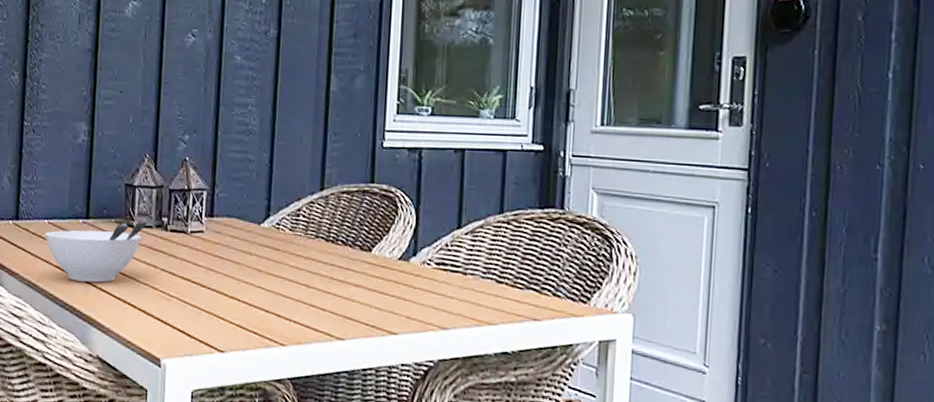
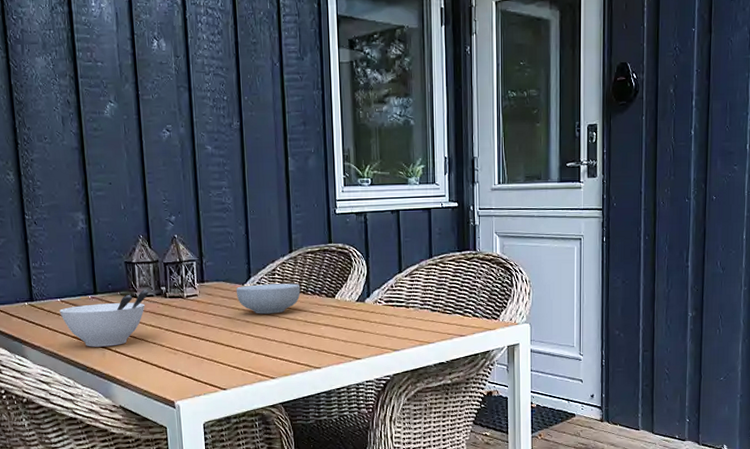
cereal bowl: none [249,225,329,265] -> present [236,283,301,314]

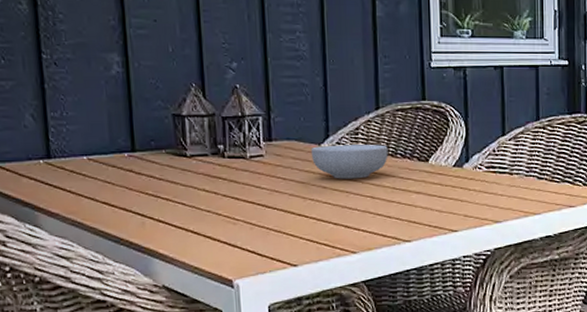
bowl: present [59,289,149,347] -> none [85,147,202,215]

